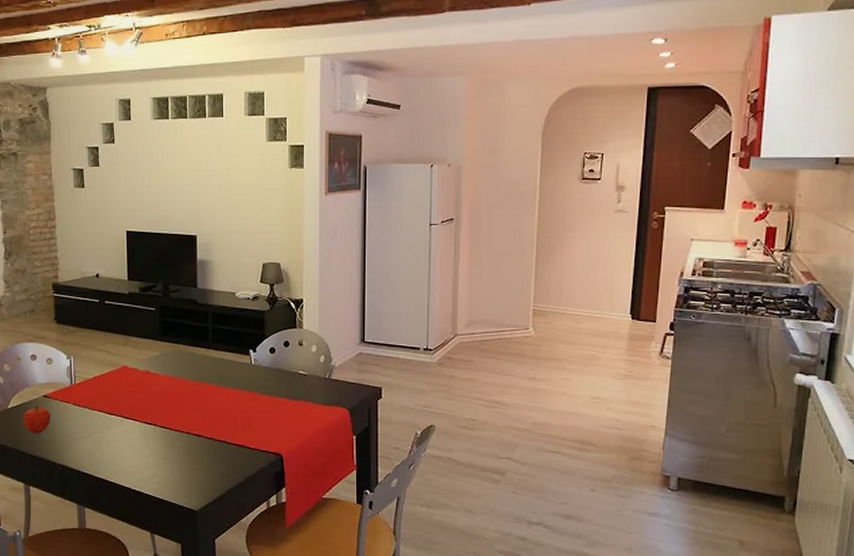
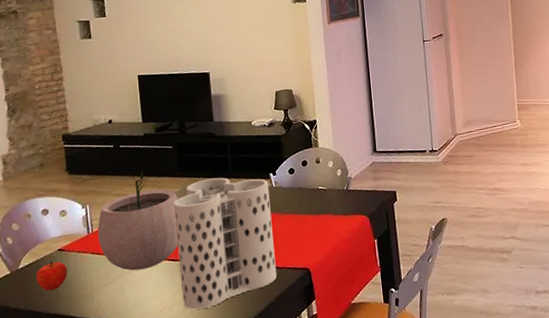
plant pot: none [80,330,158,428] -> present [97,171,179,271]
utensil holder: none [152,346,248,476] -> present [173,177,277,310]

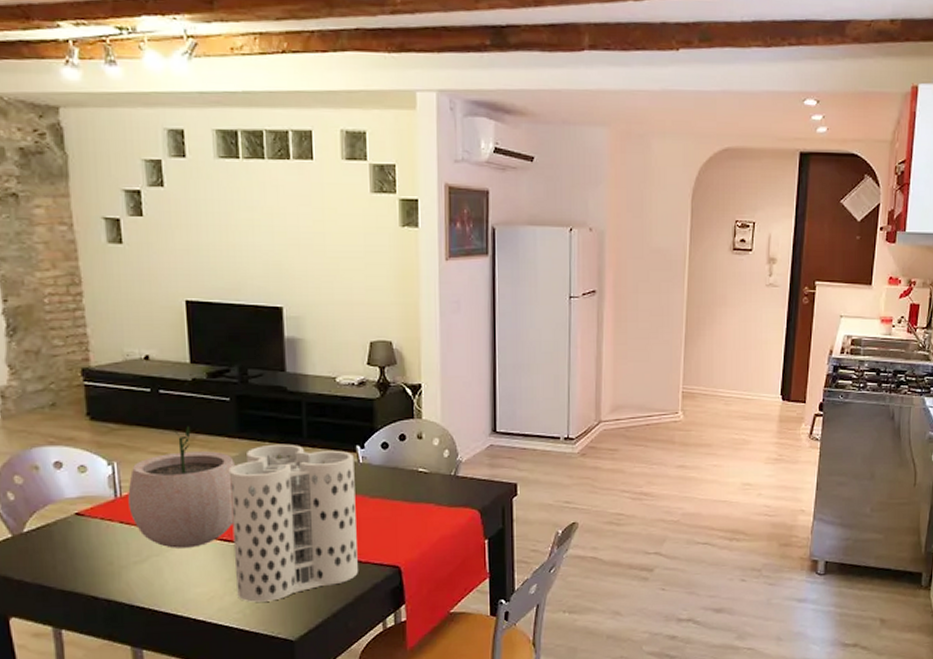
fruit: present [36,261,67,291] -> none [47,527,88,563]

